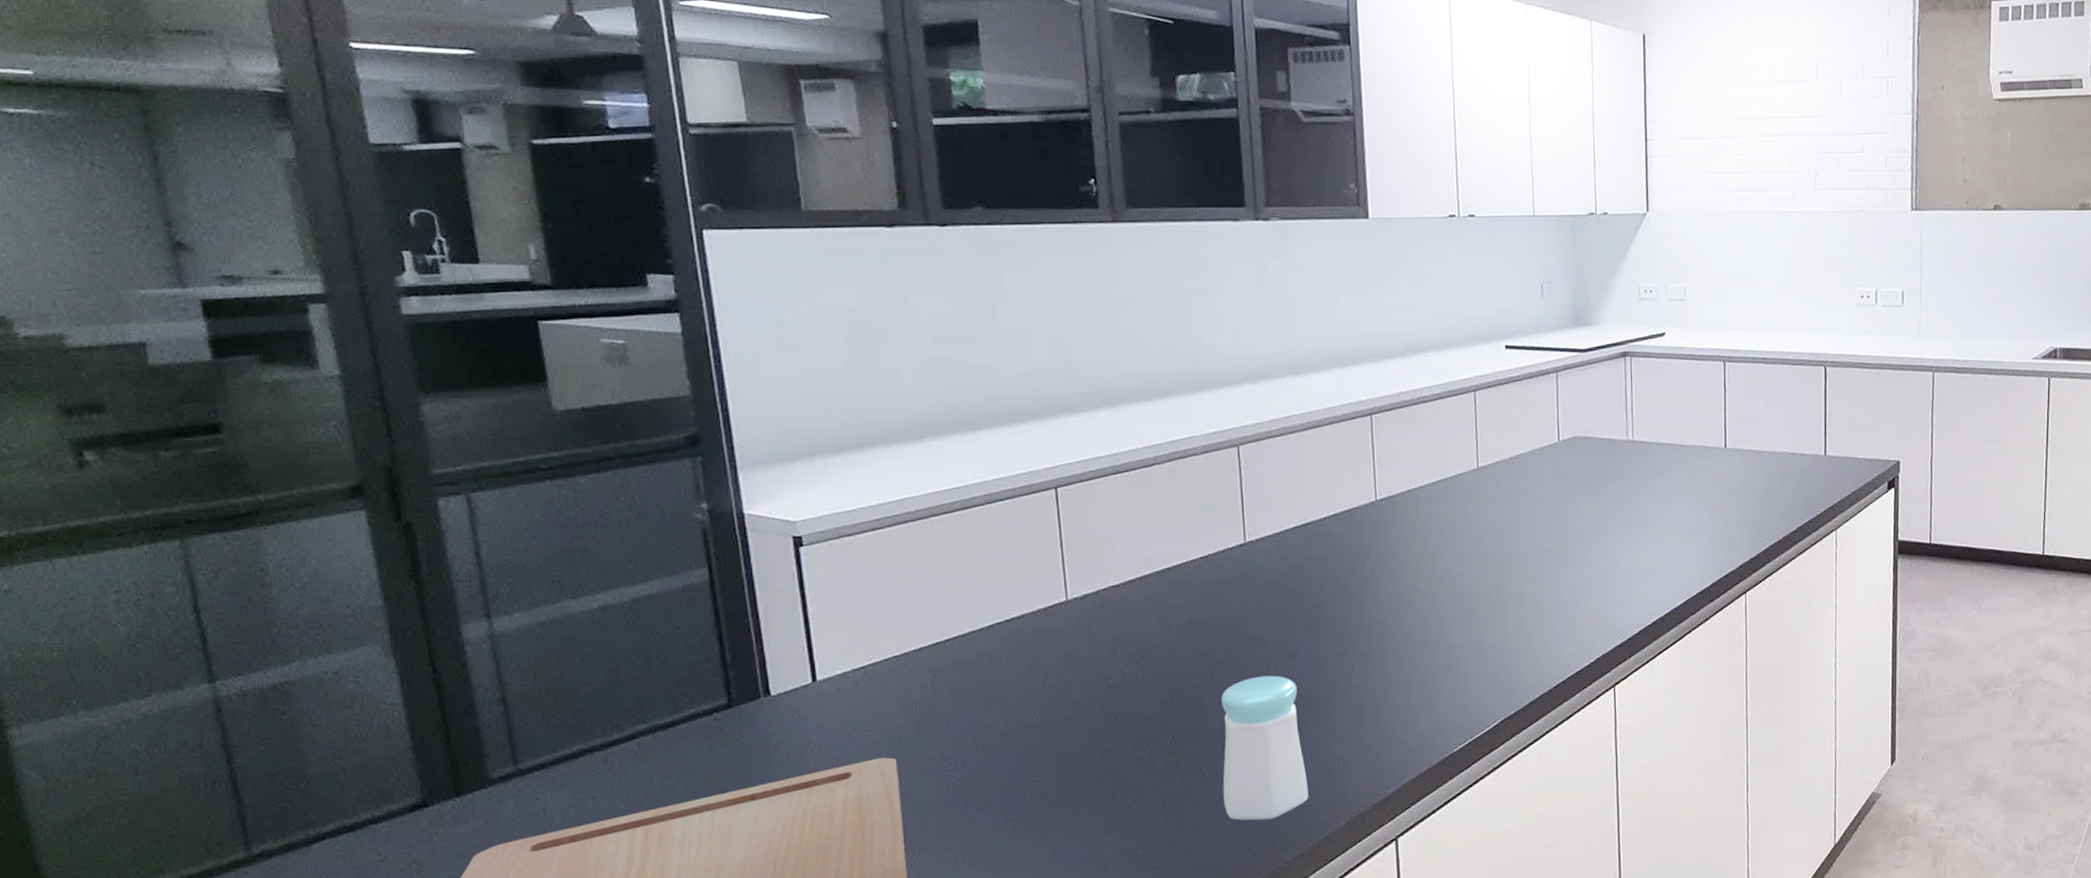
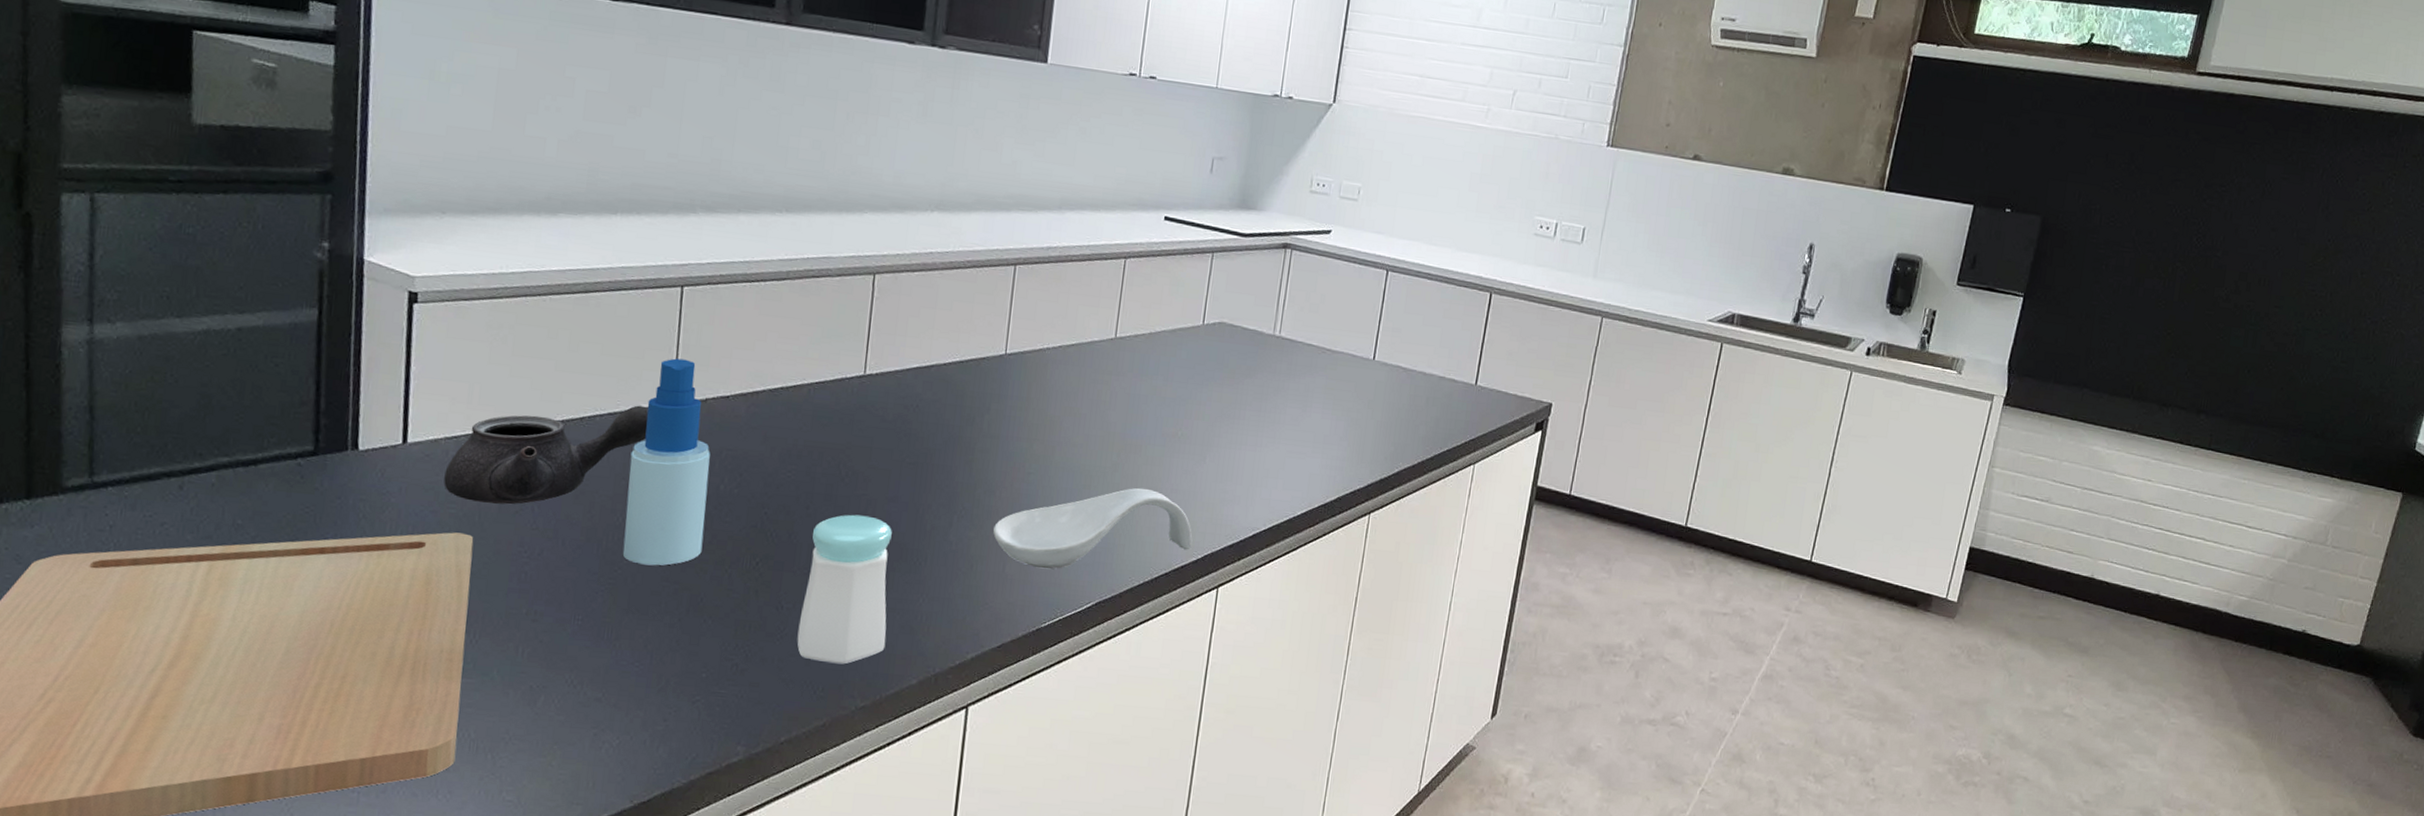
teapot: none [858,607,1046,726] -> present [444,405,649,505]
spray bottle: none [1034,556,1118,758] -> present [622,358,710,566]
spoon rest: none [1392,605,1583,697] -> present [992,488,1193,569]

